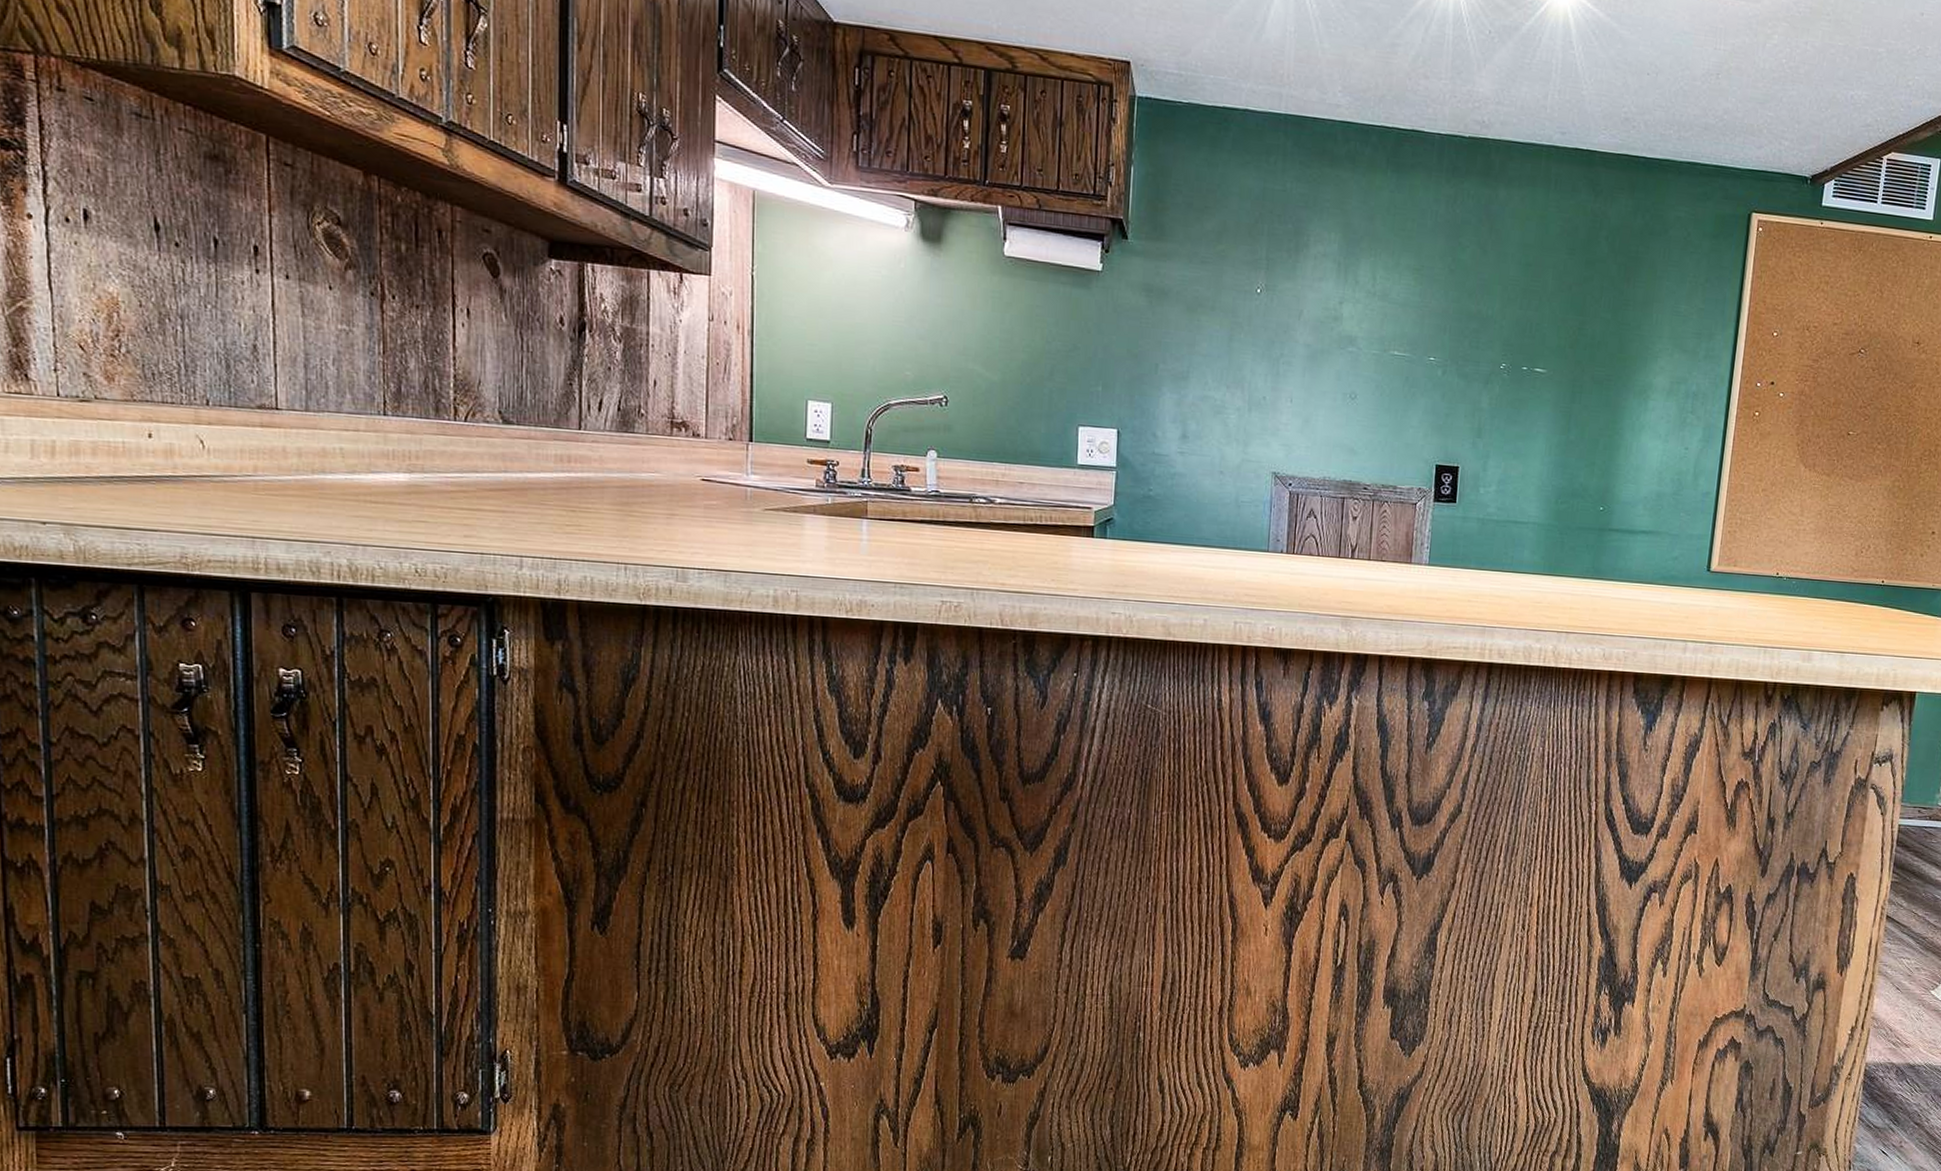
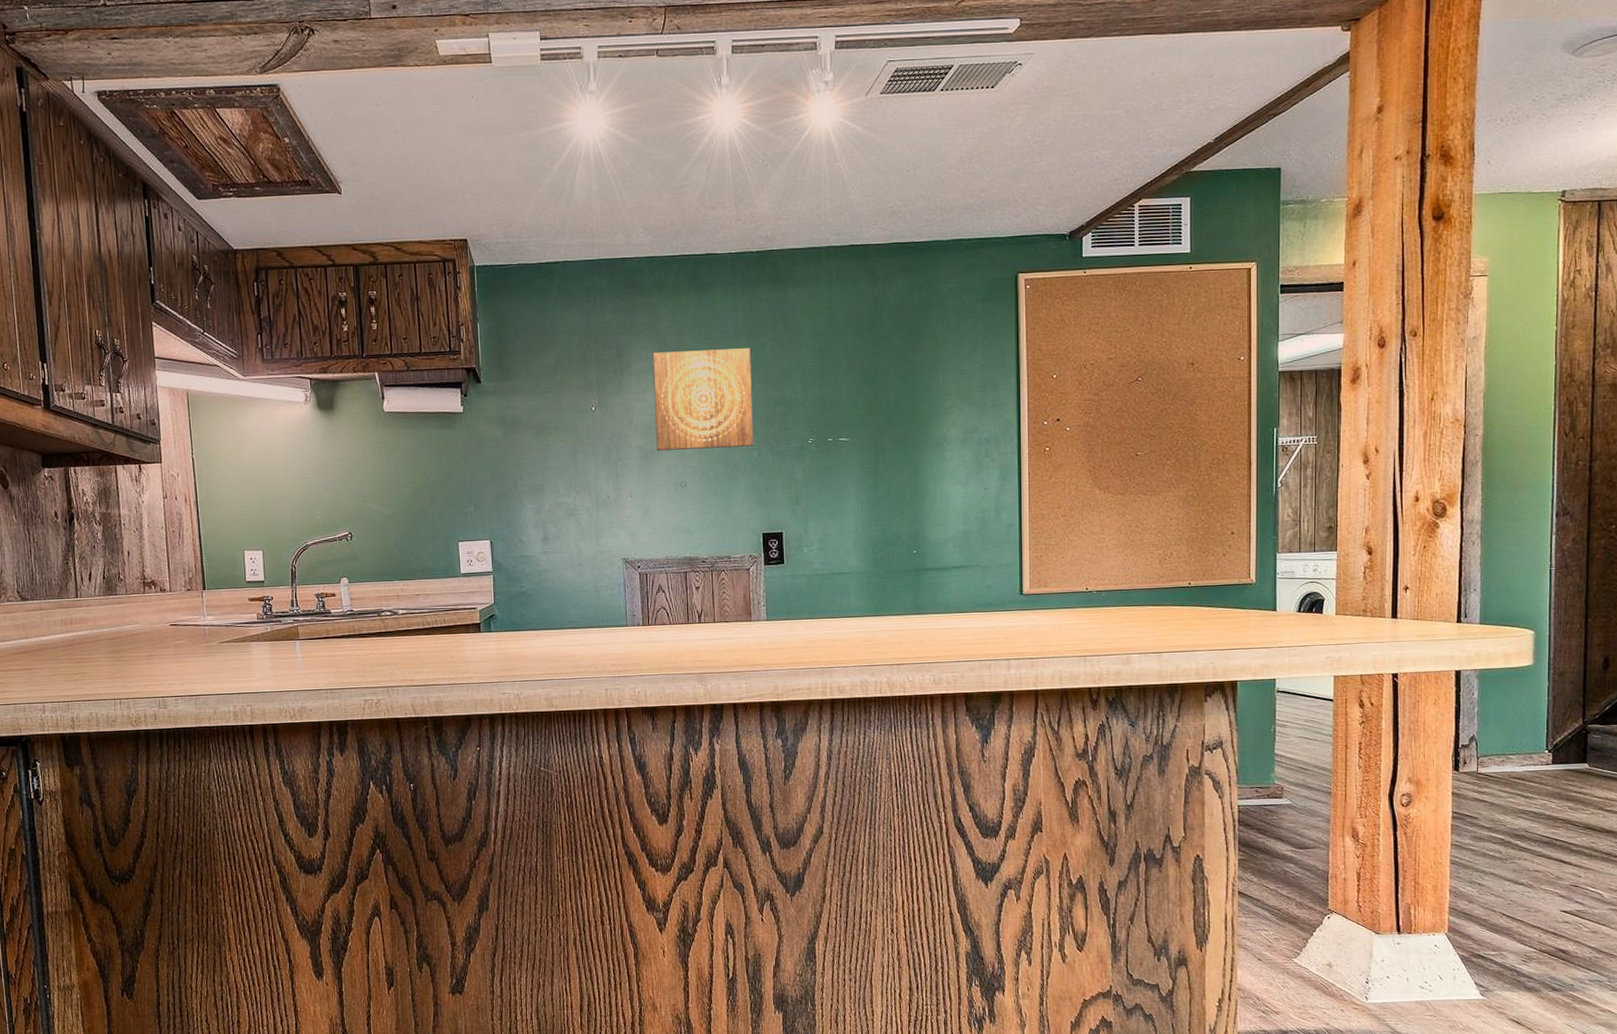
wall art: none [1326,236,1449,363] -> present [652,348,754,451]

